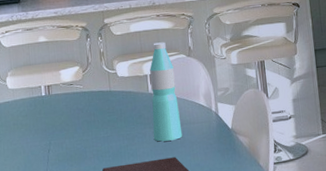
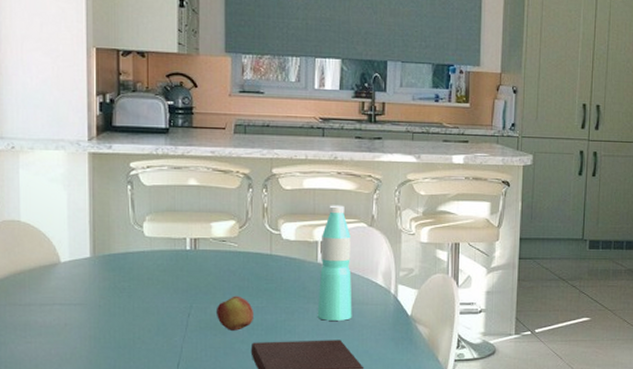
apple: none [71,129,102,160] -> present [217,296,253,331]

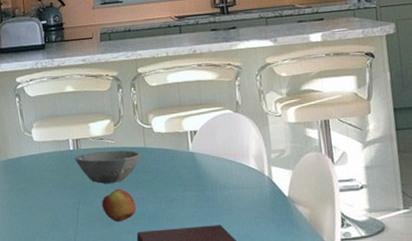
bowl: none [191,254,266,289] -> present [75,150,141,184]
water bottle: present [317,205,352,321] -> none [190,95,230,207]

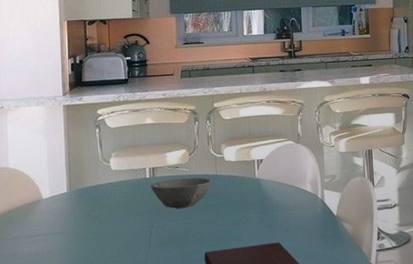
apple: present [102,188,136,222] -> none [174,213,205,243]

